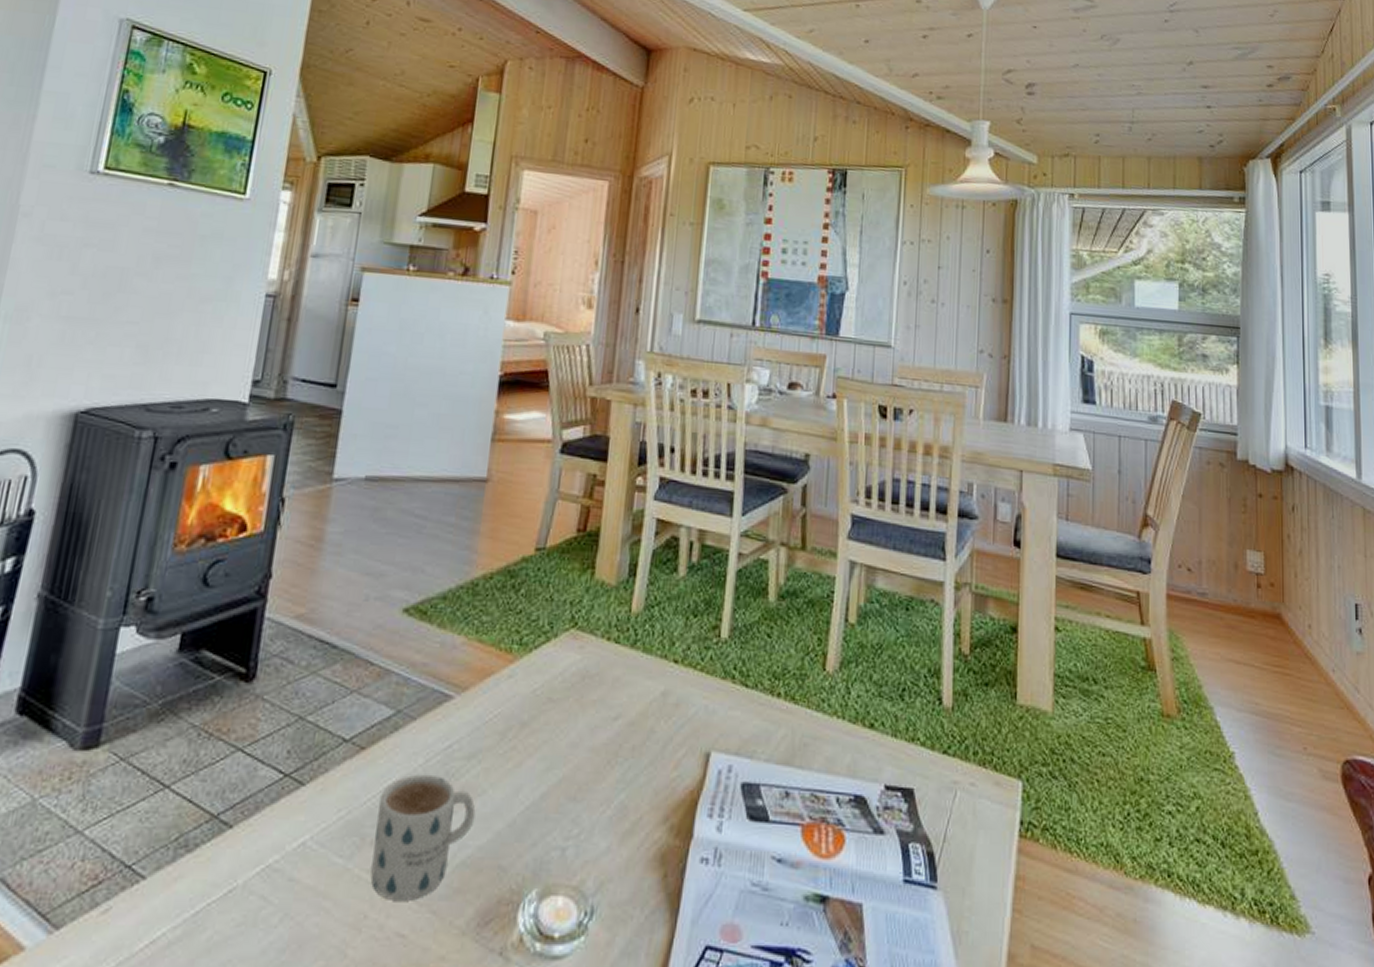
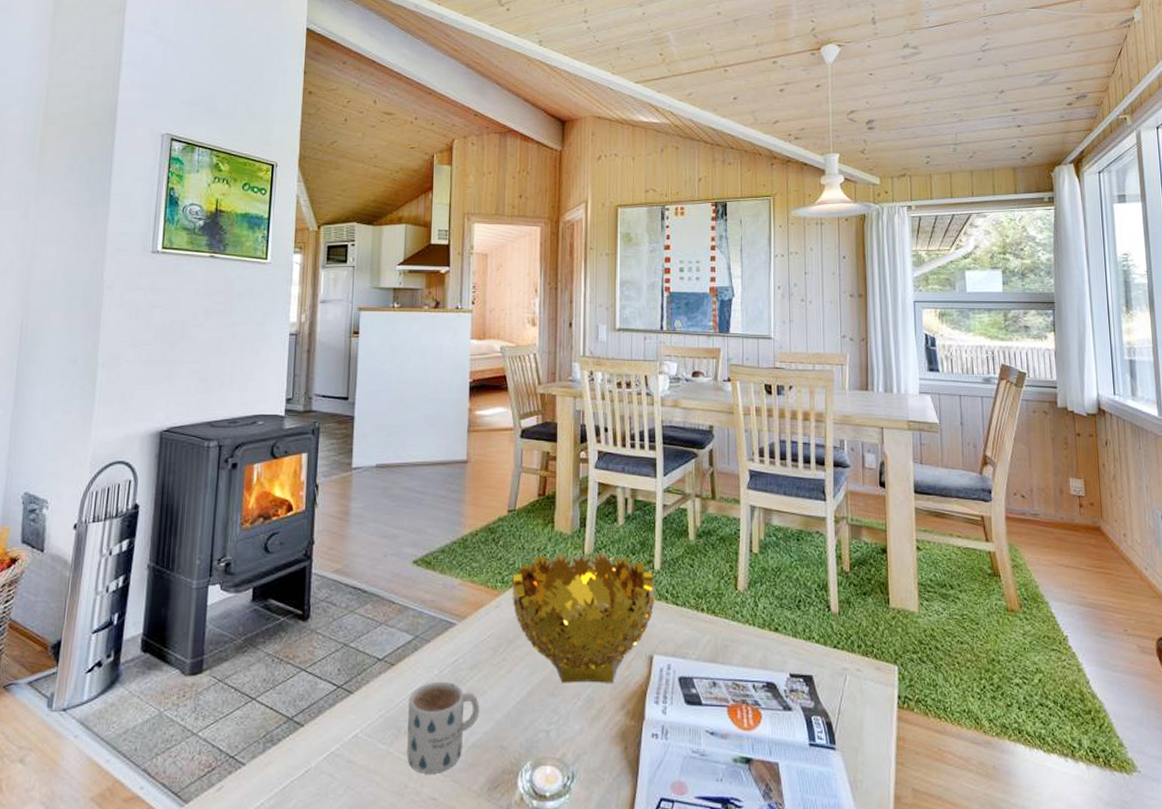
decorative bowl: none [531,609,721,787] -> present [512,551,655,683]

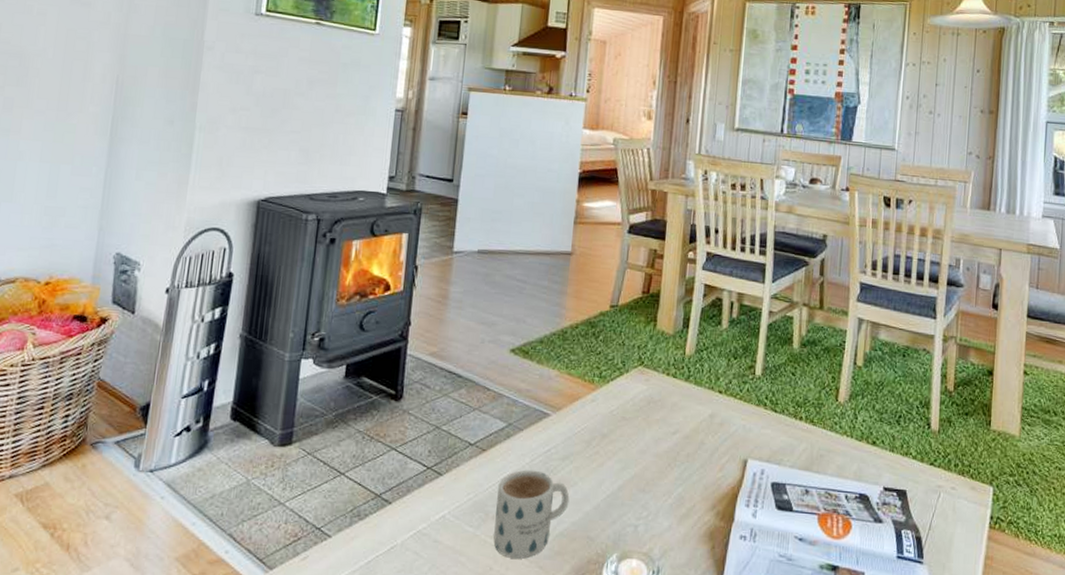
decorative bowl: present [512,551,655,683] -> none [608,352,755,484]

